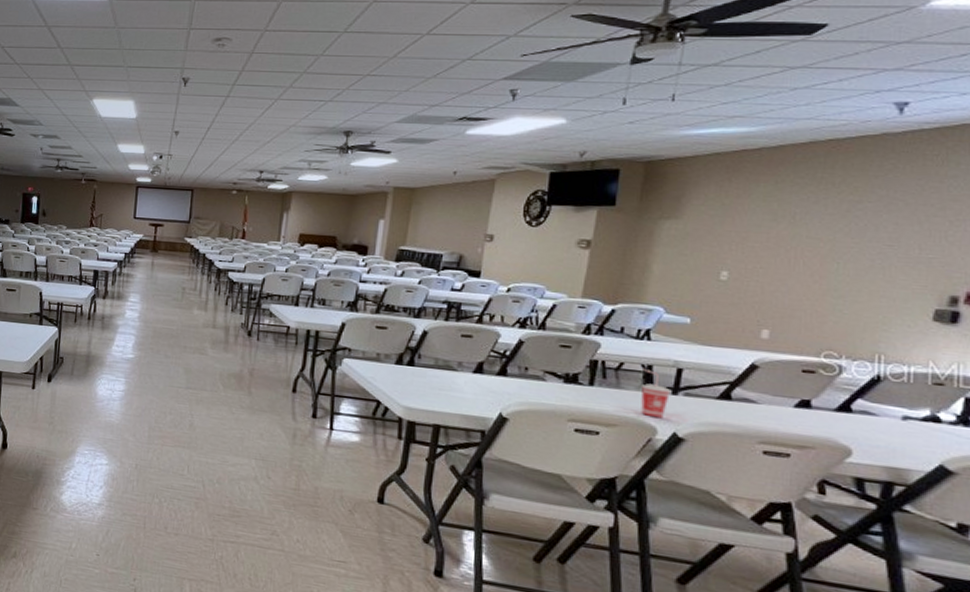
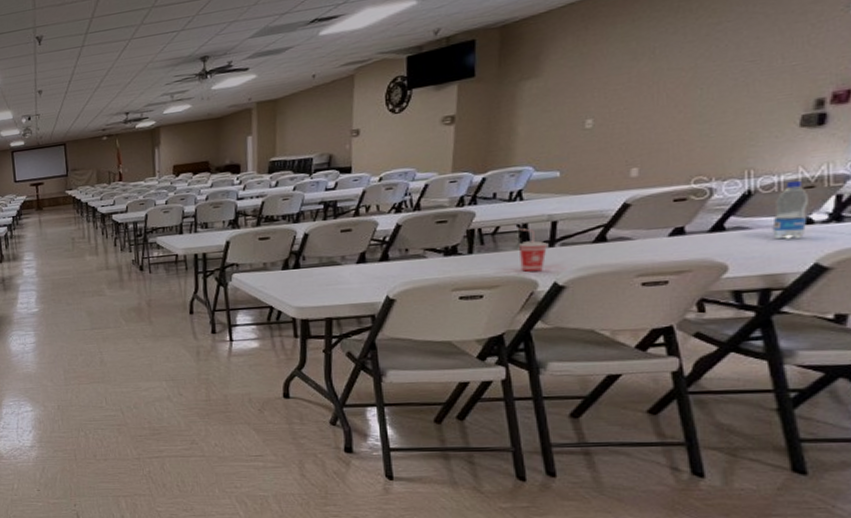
bottle: none [899,374,939,435] -> present [772,180,810,239]

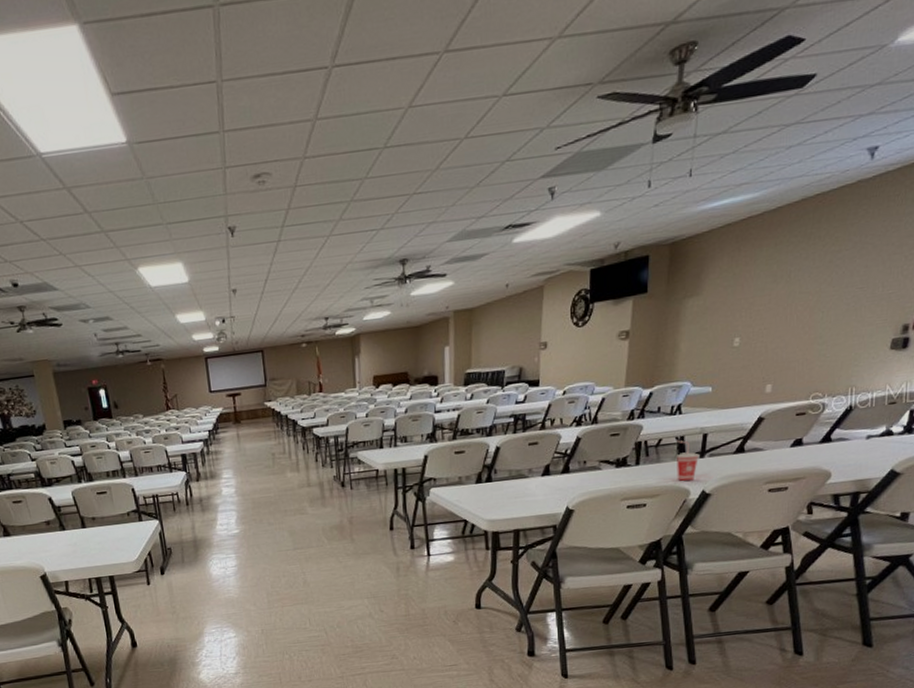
bottle: present [772,180,810,239] -> none [864,397,892,449]

